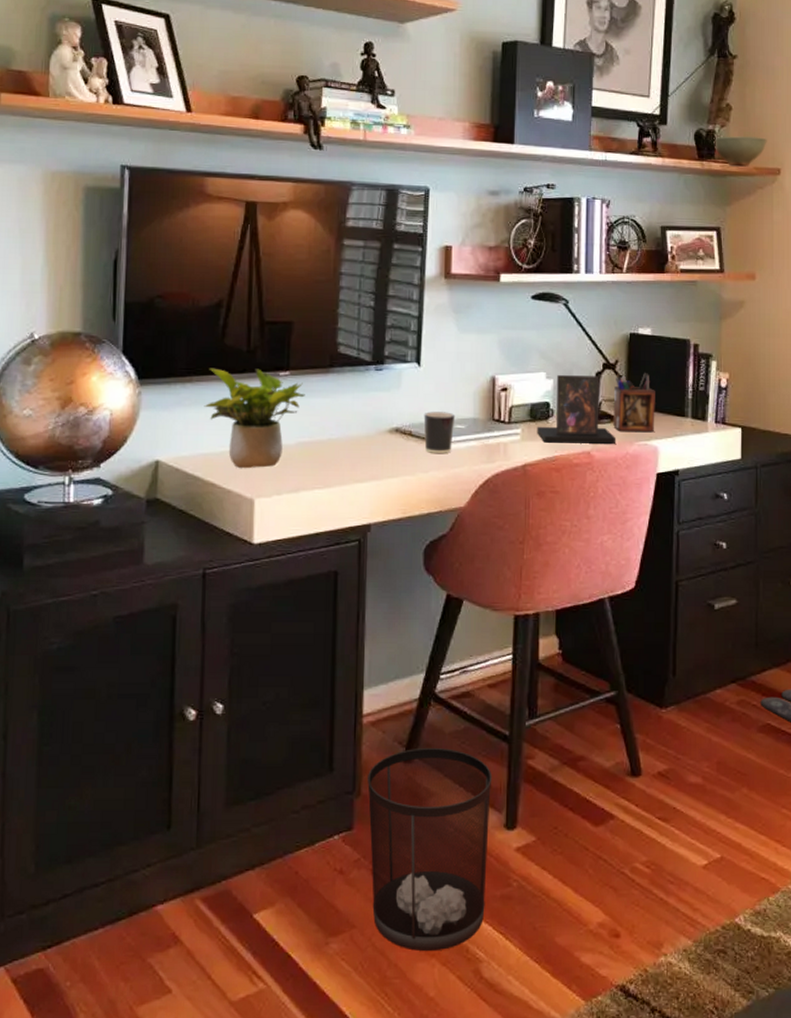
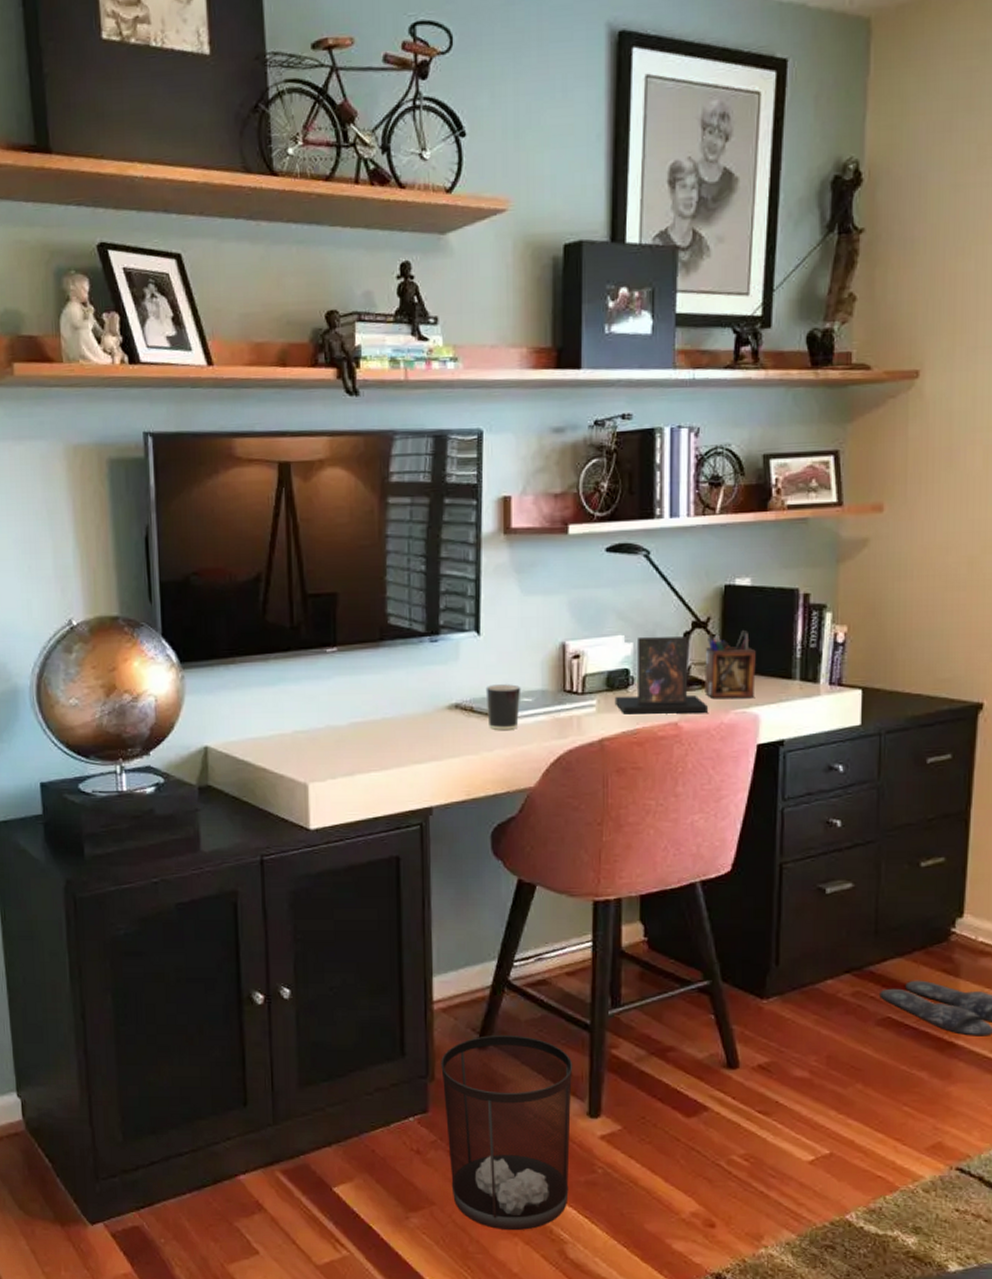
potted plant: present [204,368,305,469] -> none [249,646,355,753]
bowl: present [713,136,767,167] -> none [831,332,902,373]

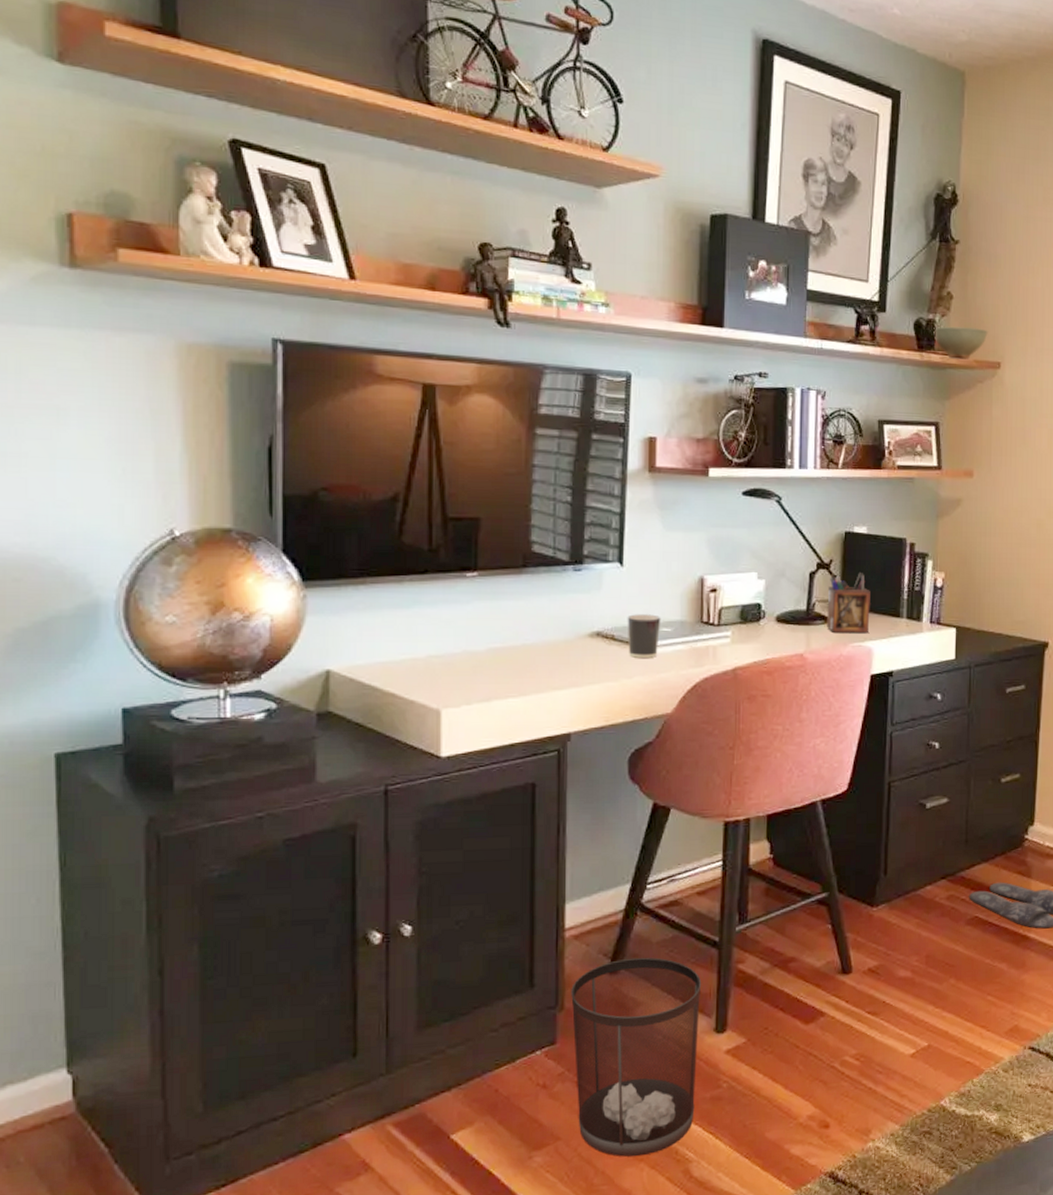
photo frame: present [614,636,709,714] -> none [747,574,830,645]
bowl: none [831,332,902,373] -> present [933,326,988,360]

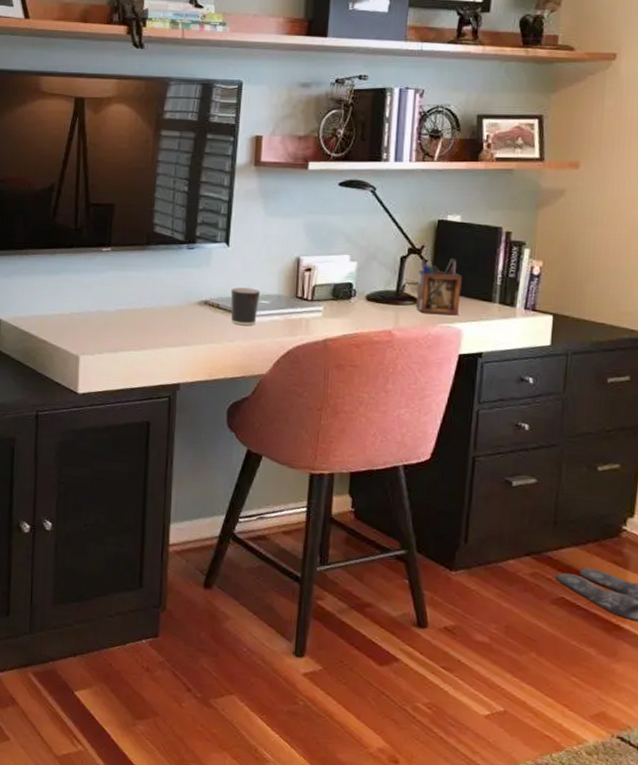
waste bin: present [571,957,702,1157] -> none [172,577,284,747]
bowl: present [933,326,988,360] -> none [541,21,603,52]

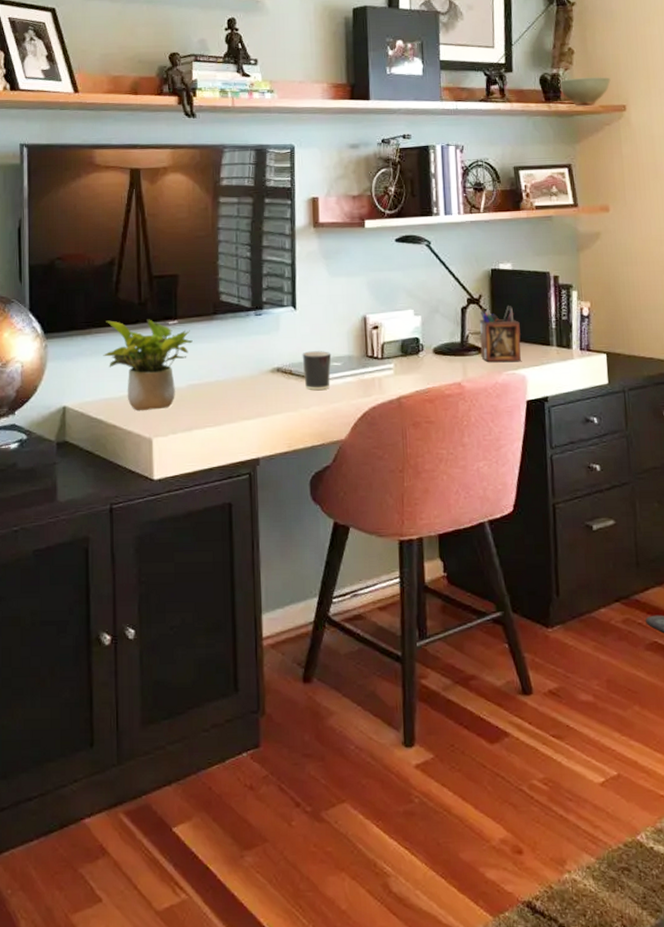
potted plant: none [38,243,124,330] -> present [103,319,193,412]
bowl: none [541,21,603,52] -> present [558,77,611,106]

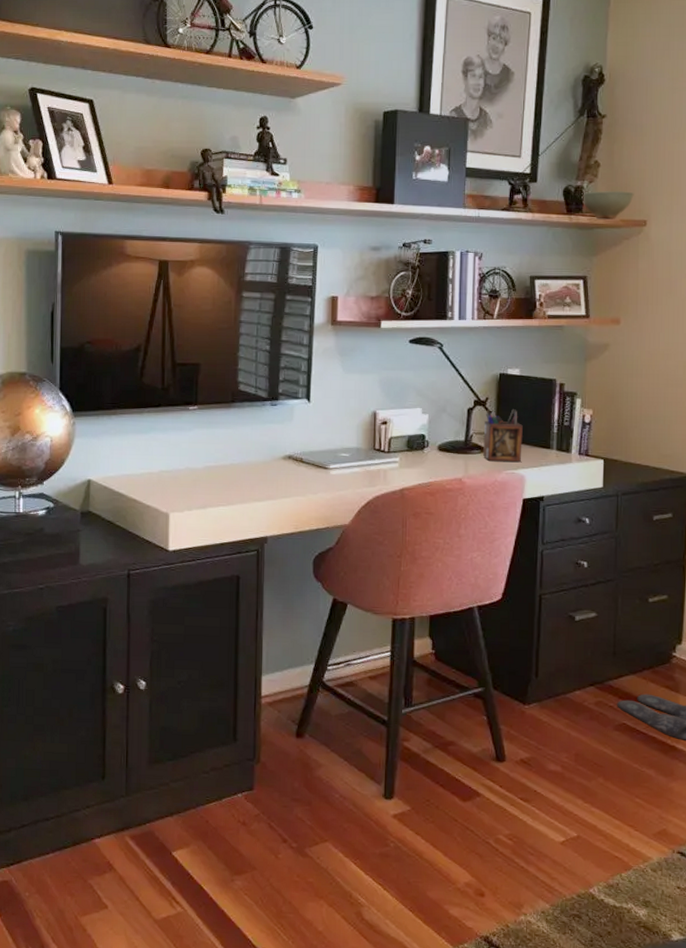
potted plant: present [103,319,193,412] -> none [126,402,211,488]
mug: present [302,351,332,390] -> none [313,441,341,478]

